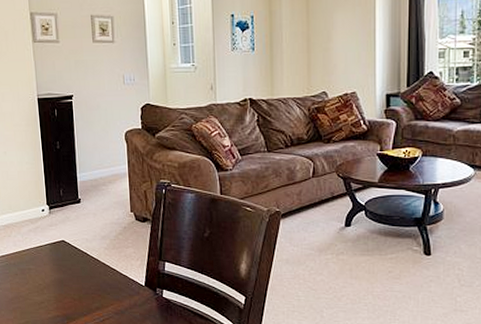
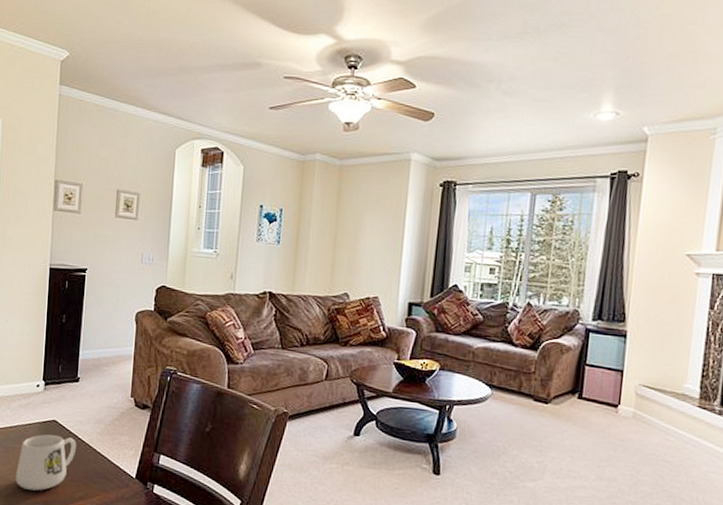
mug: none [34,254,87,306] -> present [16,434,77,491]

